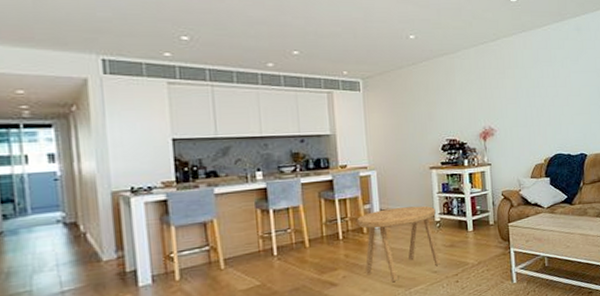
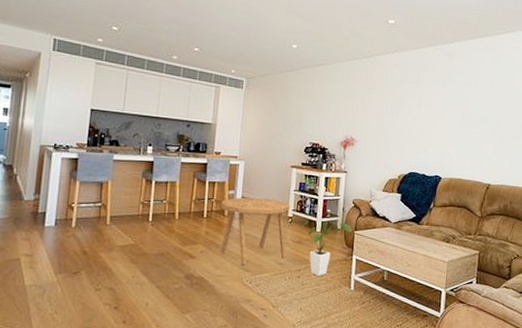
house plant: none [451,216,505,277] -> present [301,220,352,277]

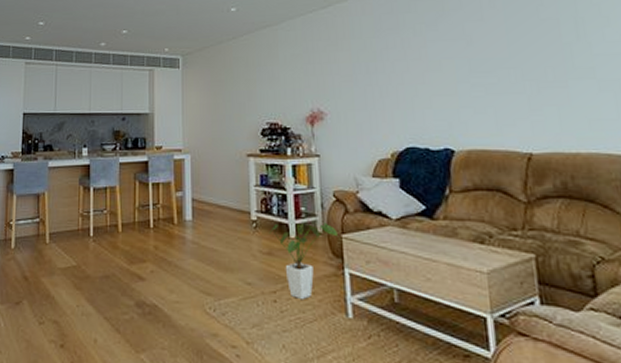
side table: present [220,197,290,265] -> none [168,199,255,287]

